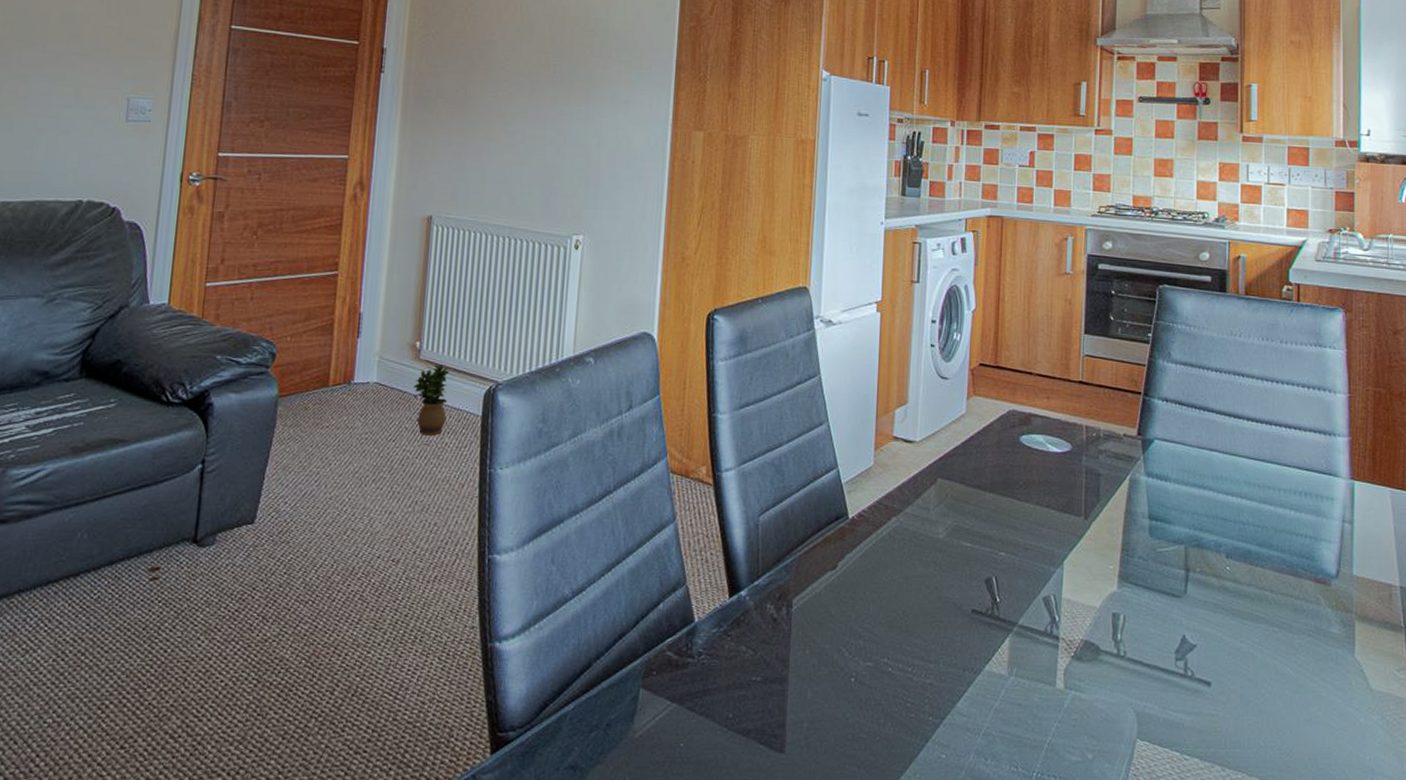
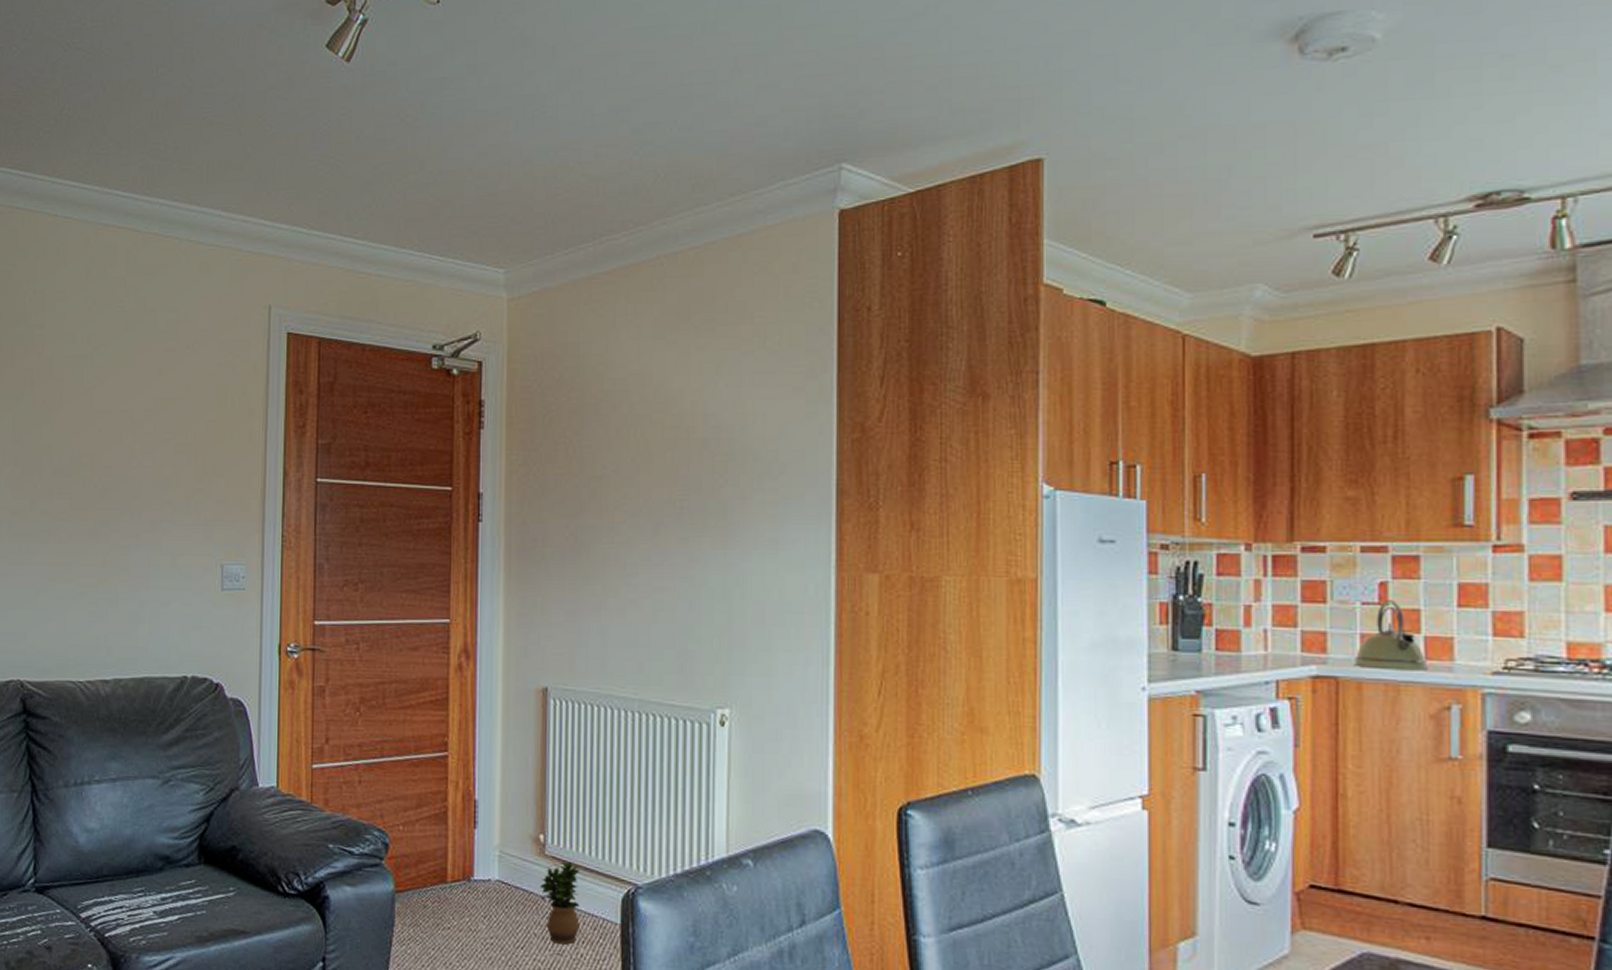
kettle: none [1013,164,1056,214] -> present [1354,600,1429,671]

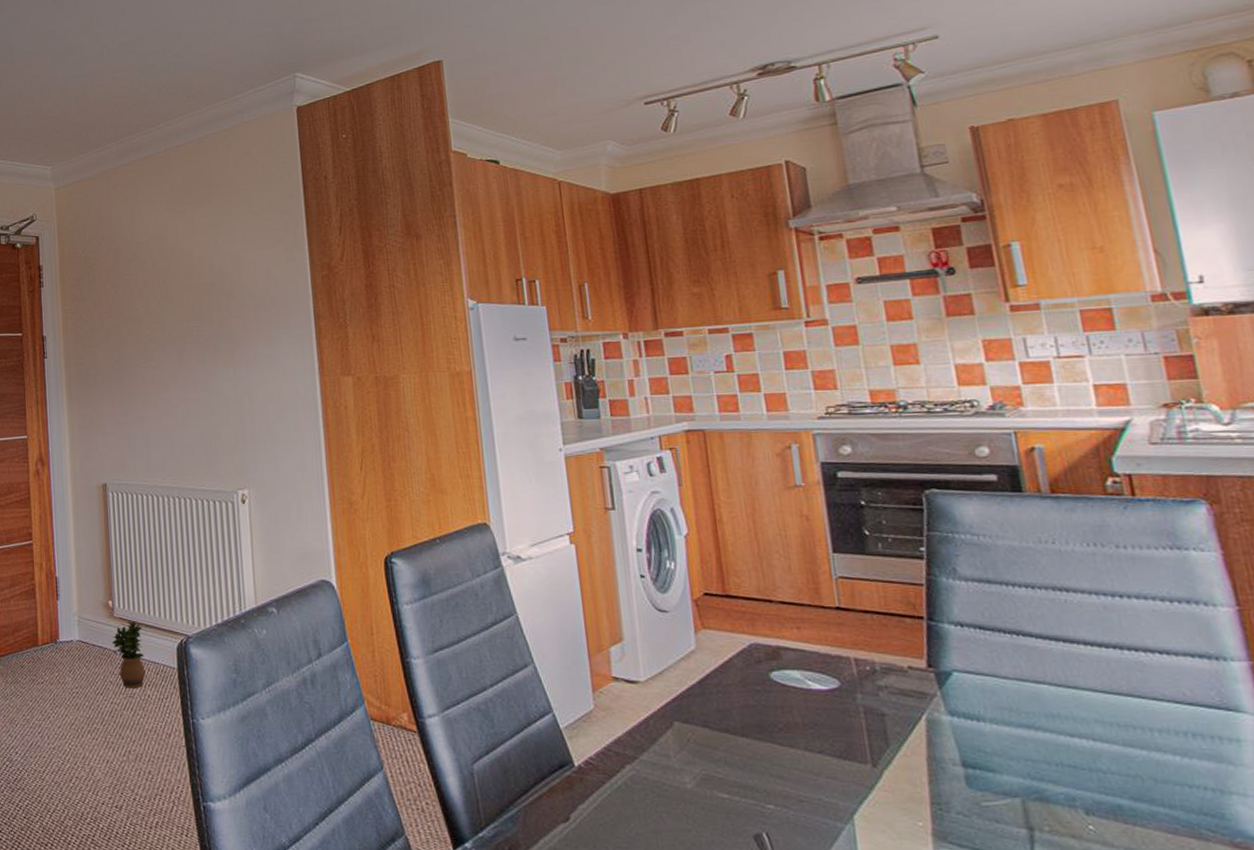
kettle: present [1354,600,1429,671] -> none [714,368,771,422]

